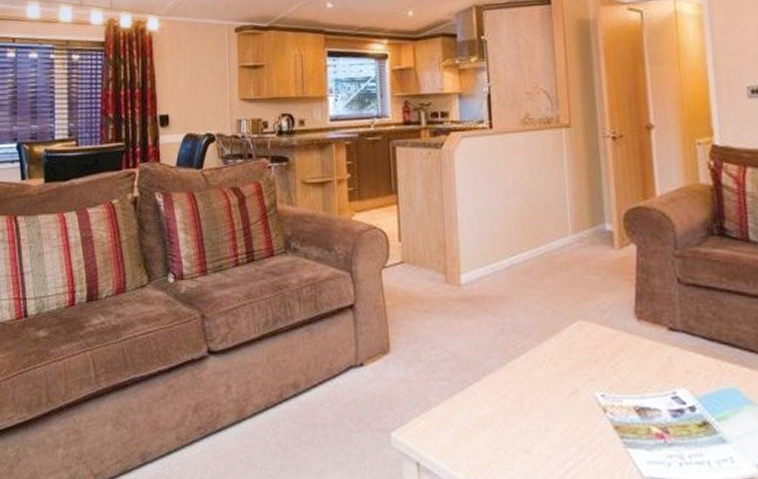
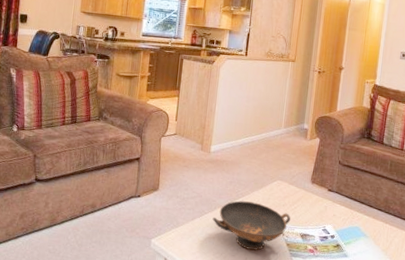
decorative bowl: none [482,359,612,442] -> present [212,201,290,251]

